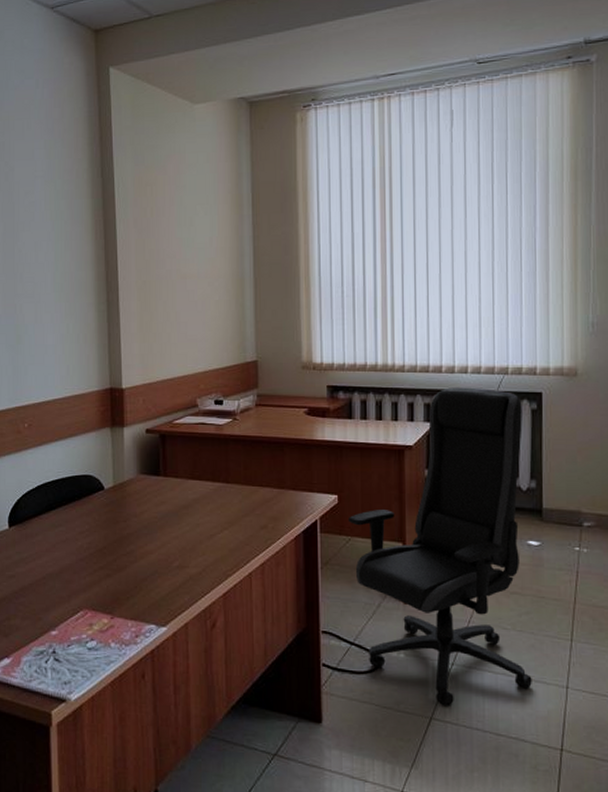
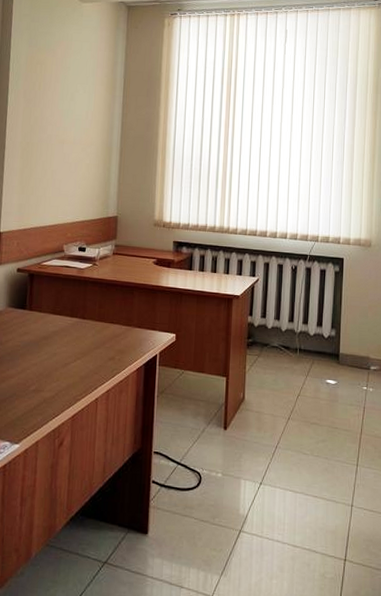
office chair: present [347,387,532,707] -> none [182,249,328,521]

